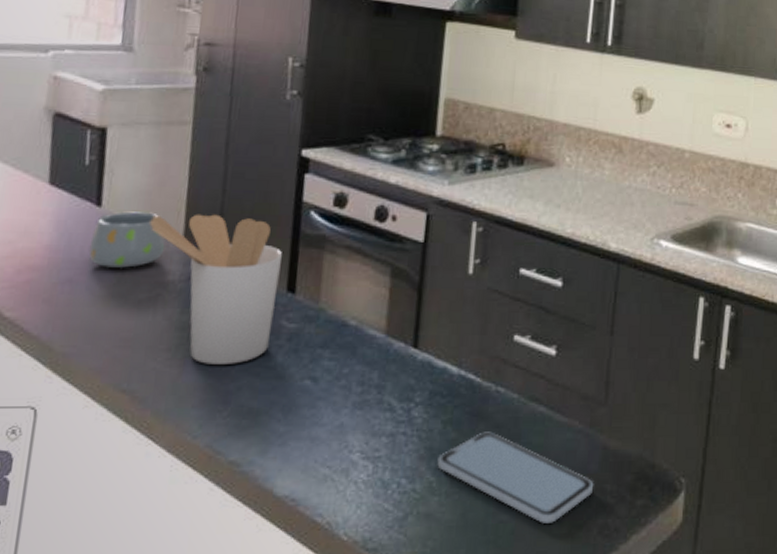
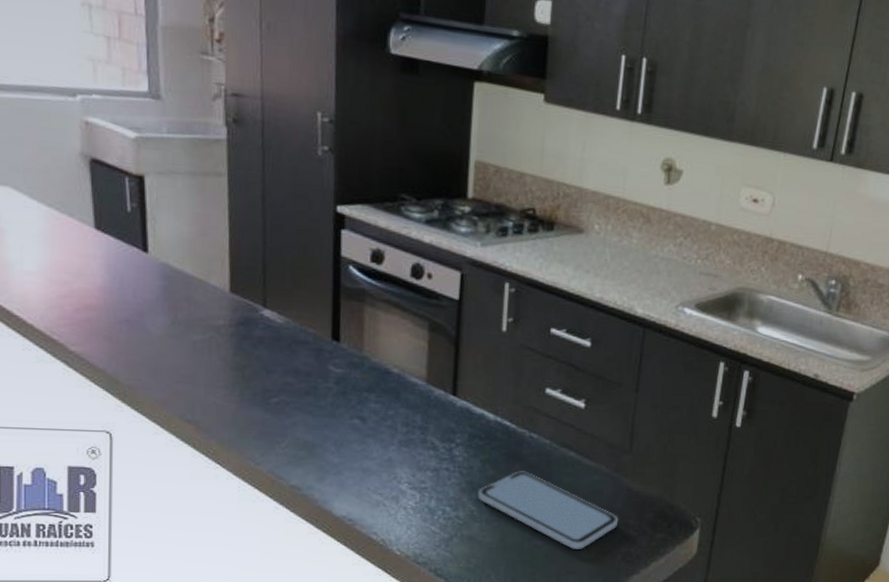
mug: present [89,211,165,268] -> none [141,258,213,311]
utensil holder: present [150,214,282,364] -> none [196,263,325,403]

